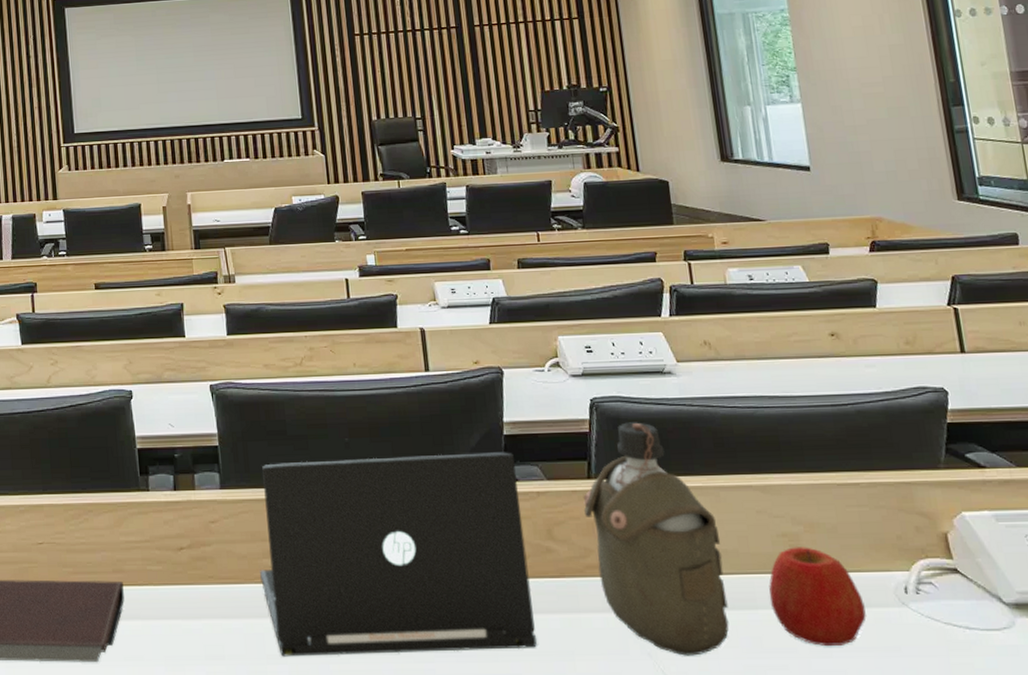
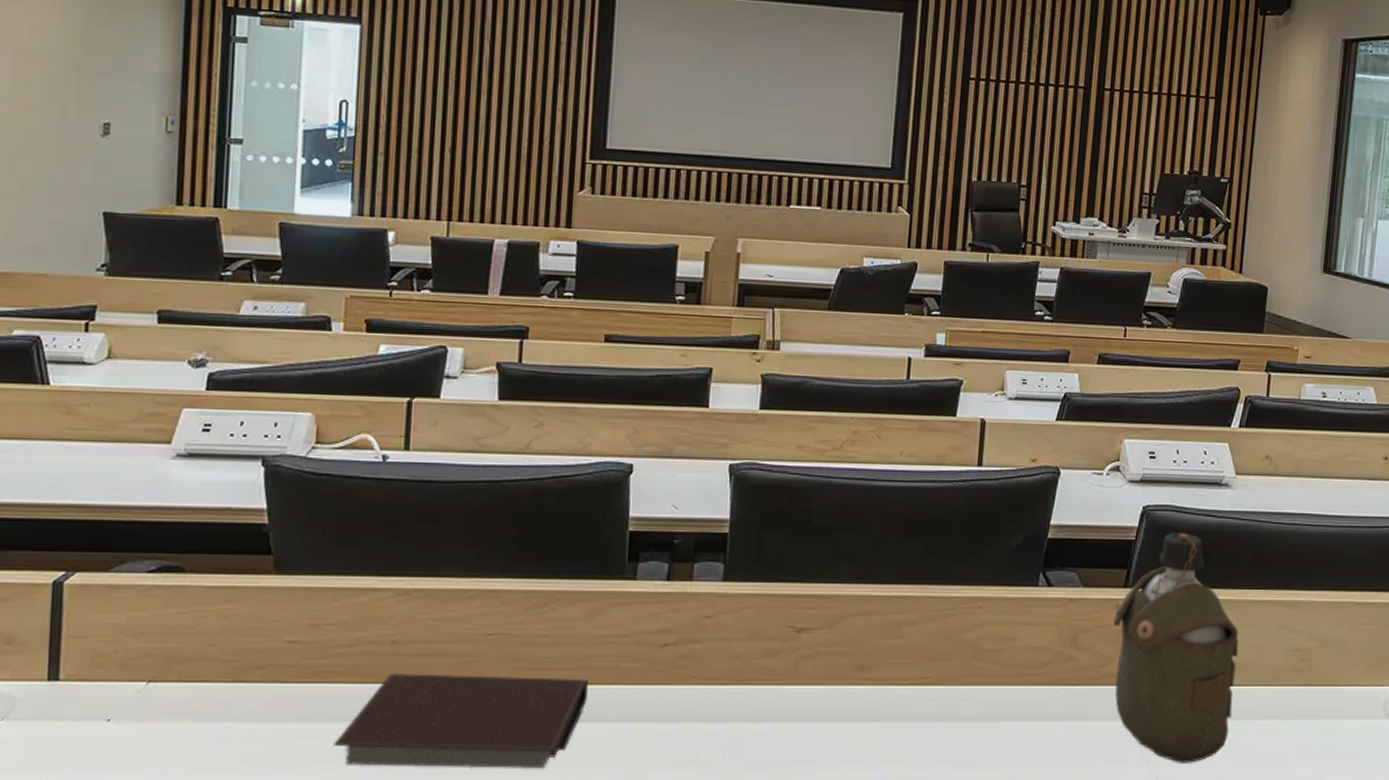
laptop: present [260,452,537,657] -> none [753,555,1054,763]
apple: present [769,547,867,647] -> none [1270,661,1355,755]

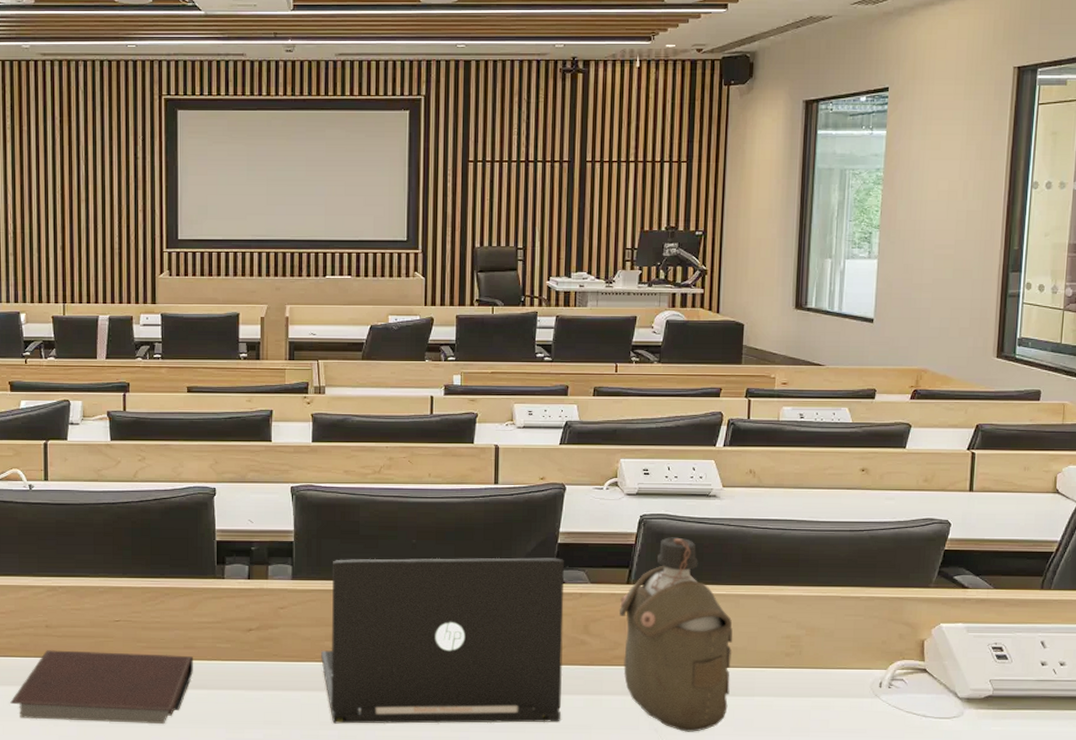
laptop: none [753,555,1054,763] -> present [321,557,564,724]

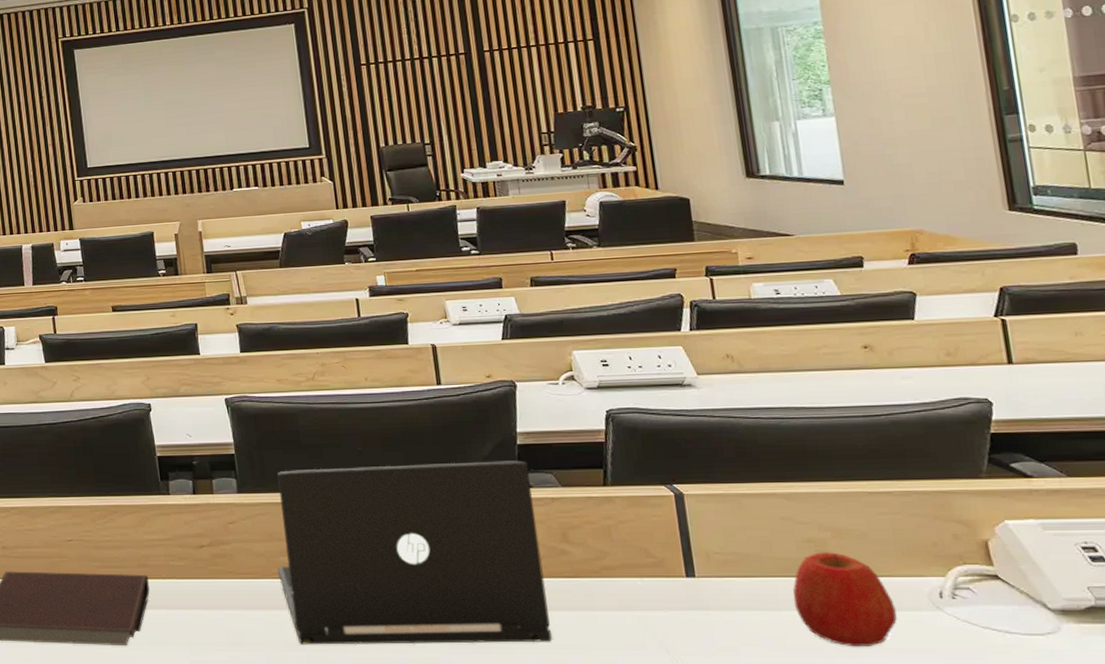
water bottle: present [619,537,733,732] -> none [599,432,751,653]
apple: none [765,647,844,728] -> present [793,552,897,647]

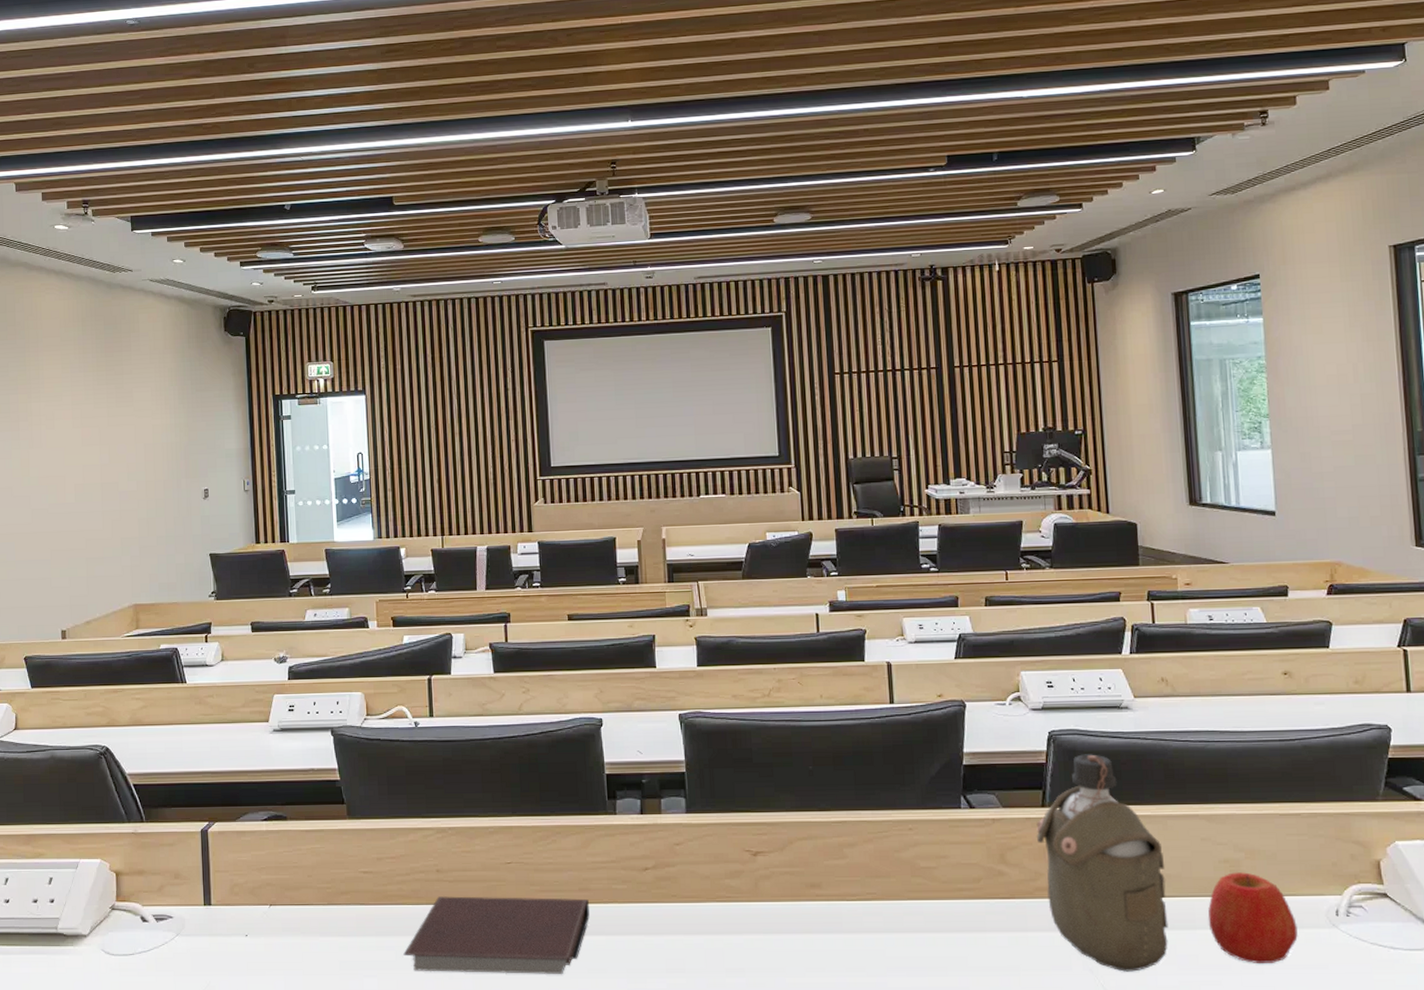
laptop: present [277,460,552,645] -> none [722,781,985,970]
water bottle: none [599,432,751,653] -> present [1036,754,1168,972]

